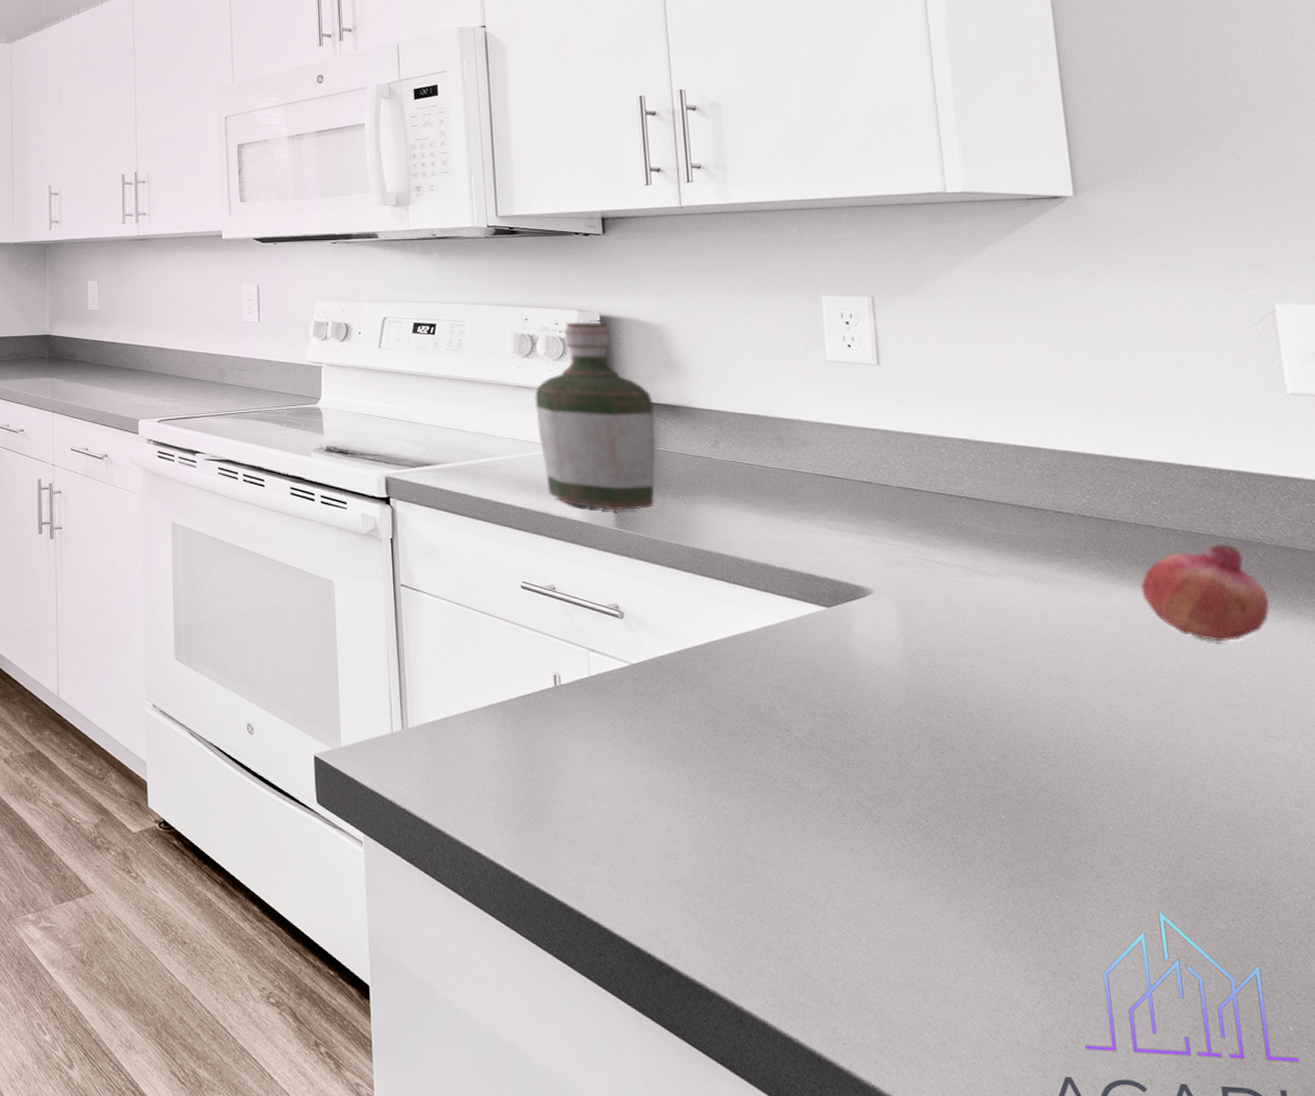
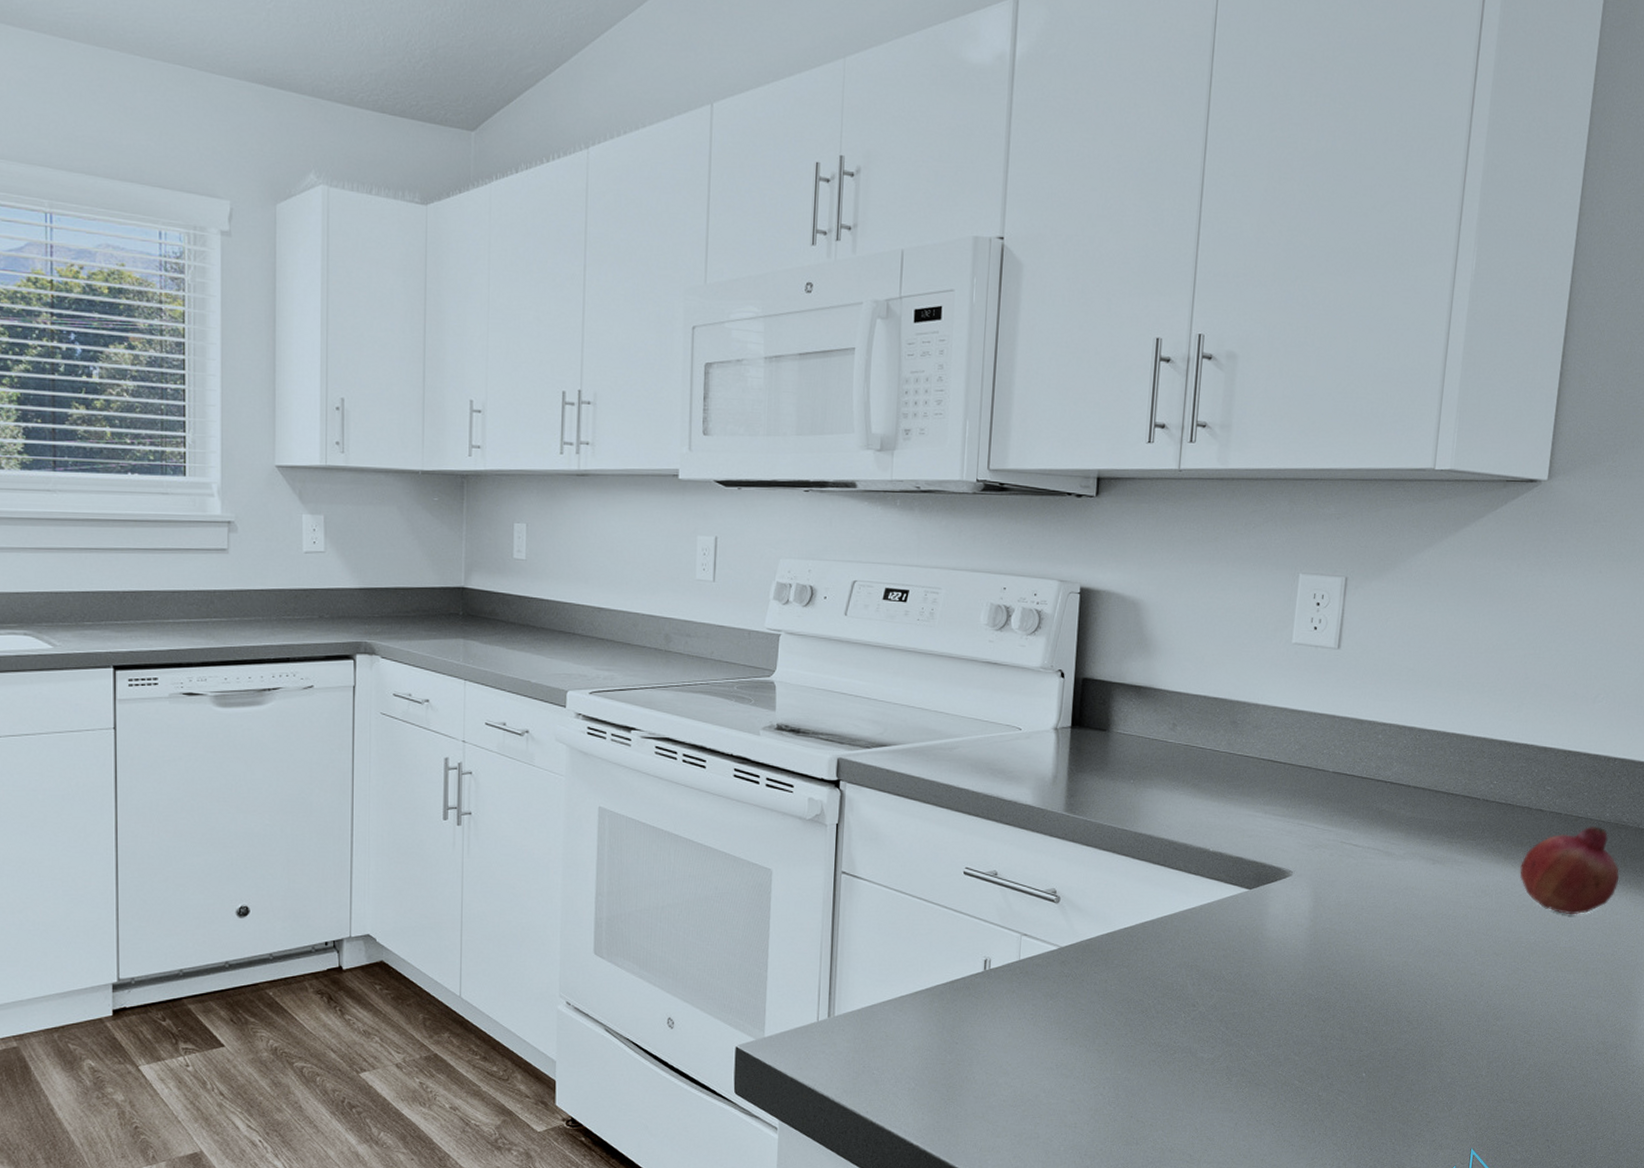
bottle: present [535,322,656,511] -> none [1001,593,1120,795]

